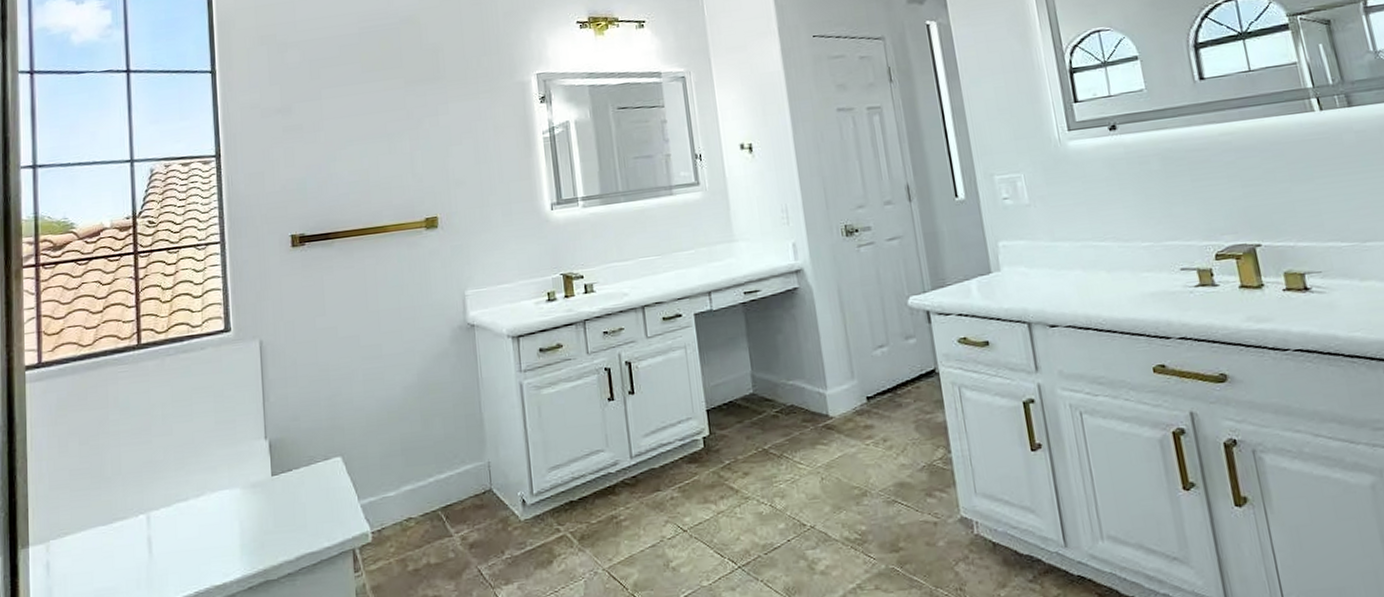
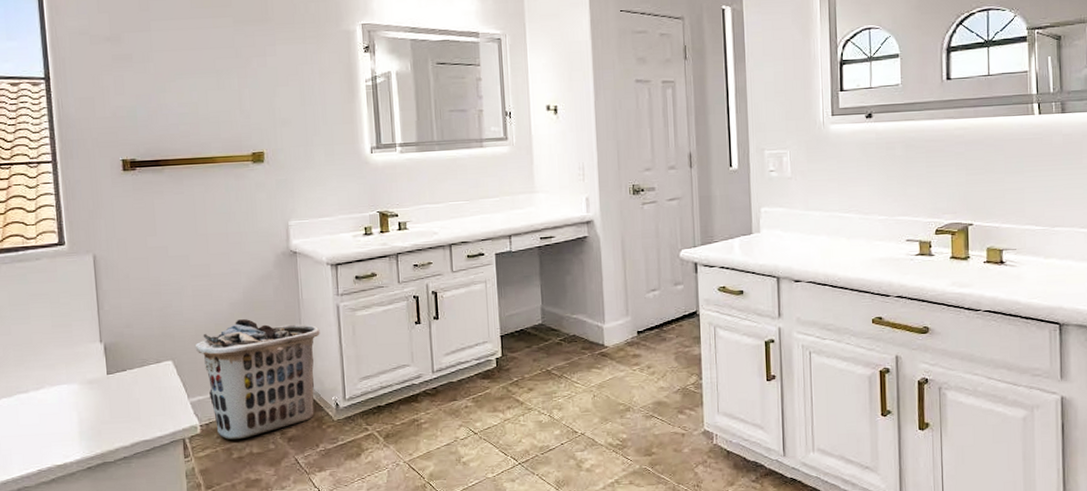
clothes hamper: none [365,404,503,549] -> present [195,319,320,440]

